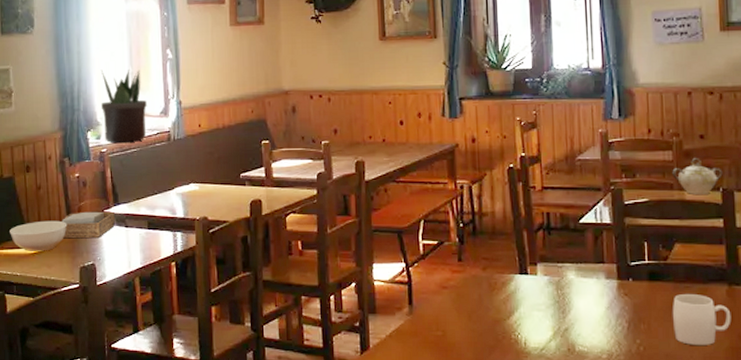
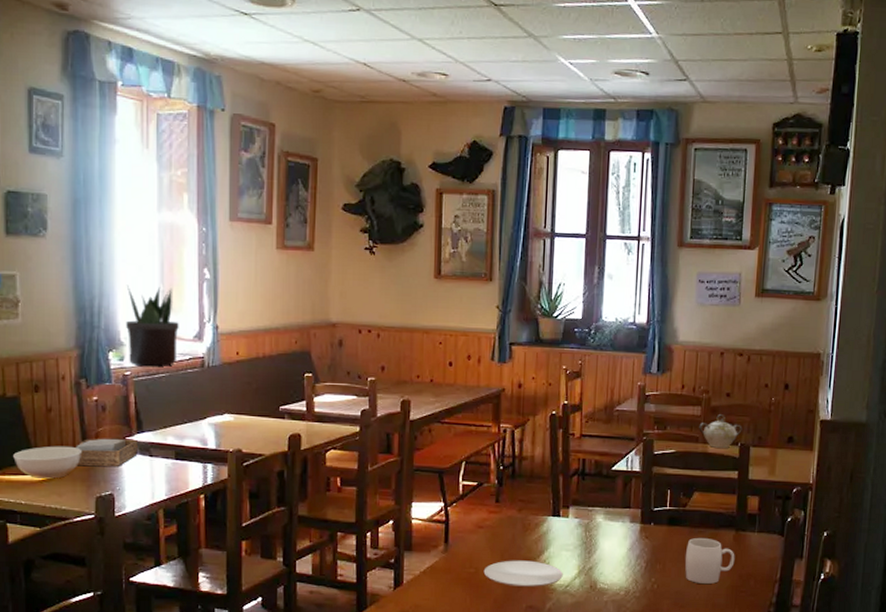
plate: none [451,322,537,350] -> present [483,560,563,587]

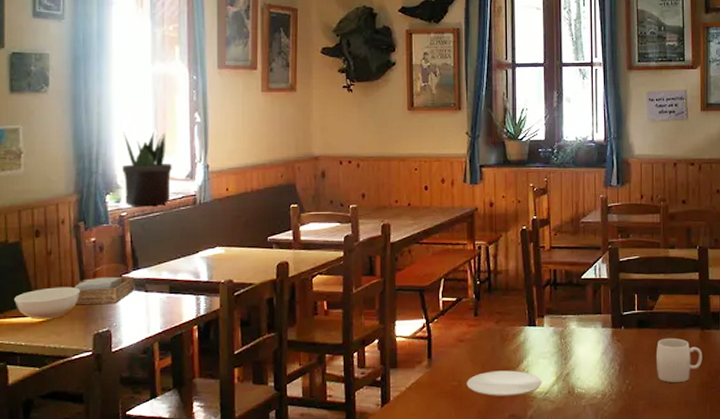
sugar bowl: present [699,414,742,449] -> none [659,220,699,253]

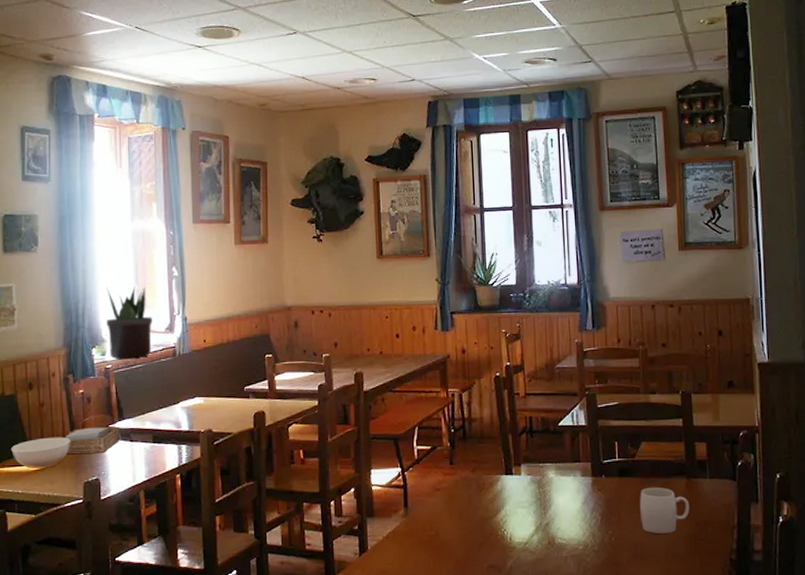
plate: present [466,370,542,397] -> none [443,520,521,547]

